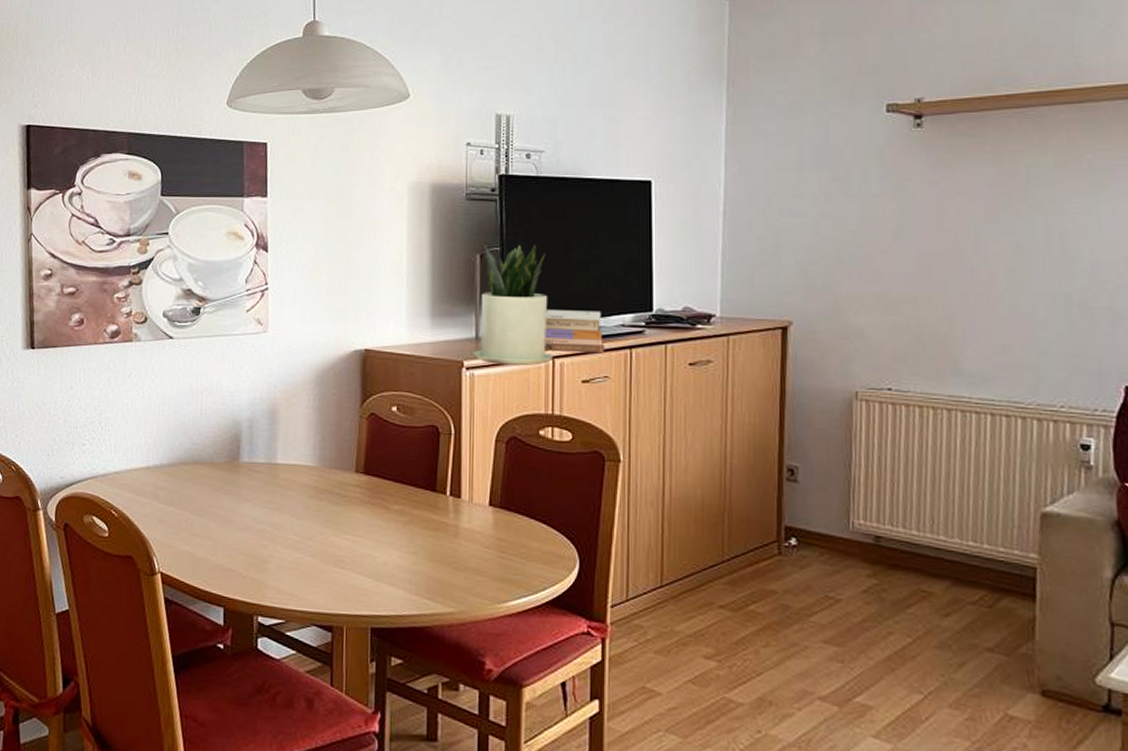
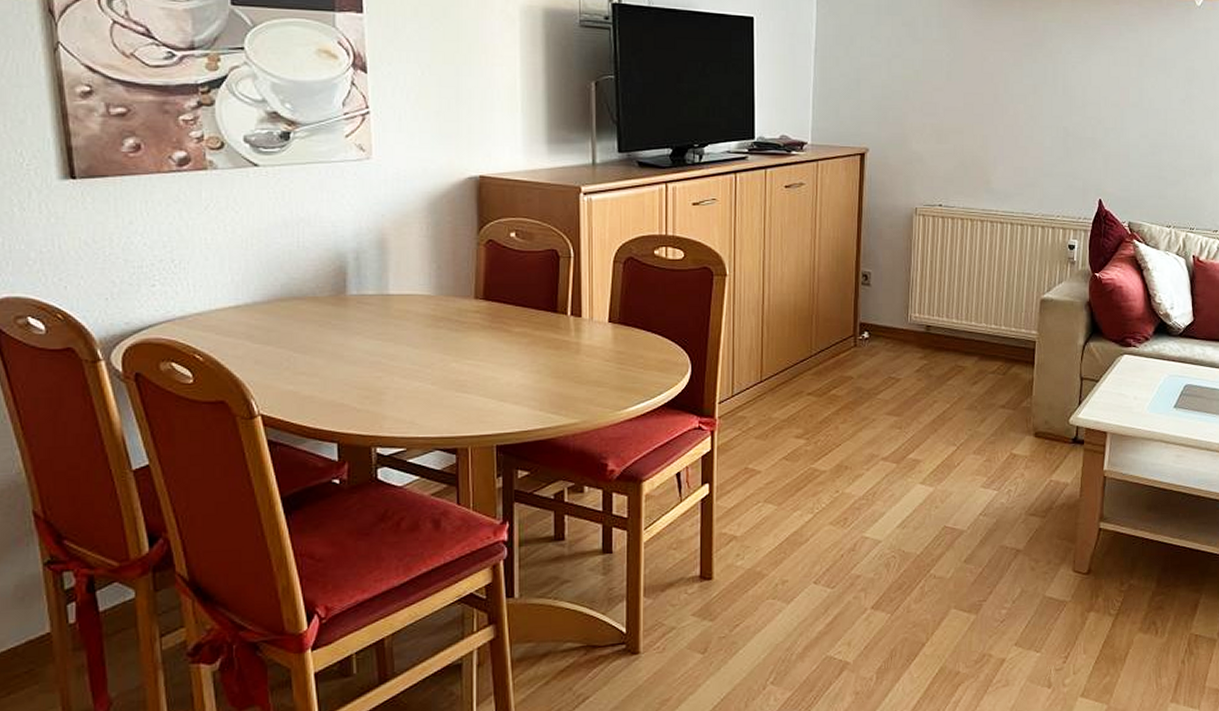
planter: present [473,245,554,366] -> none [590,73,667,191]
books: present [545,310,605,354] -> none [658,137,713,178]

